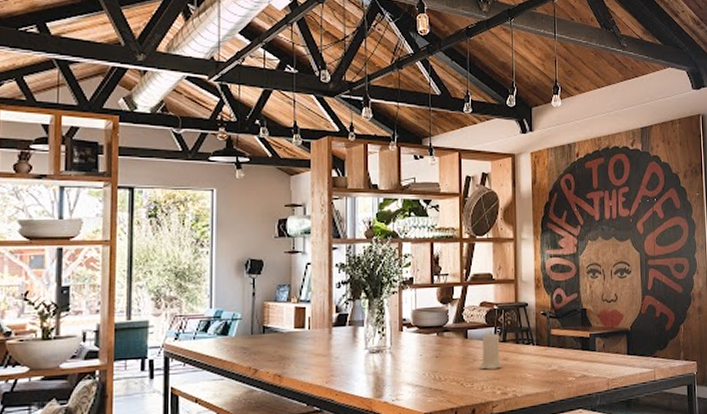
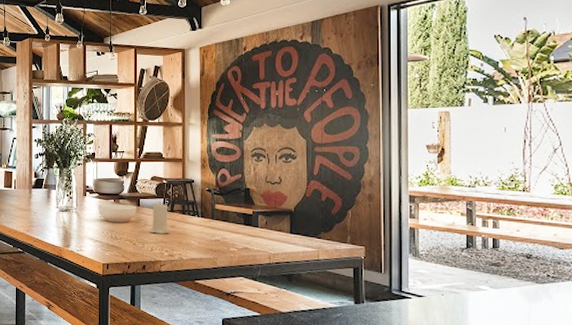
bowl: none [417,337,465,361] -> present [97,203,137,223]

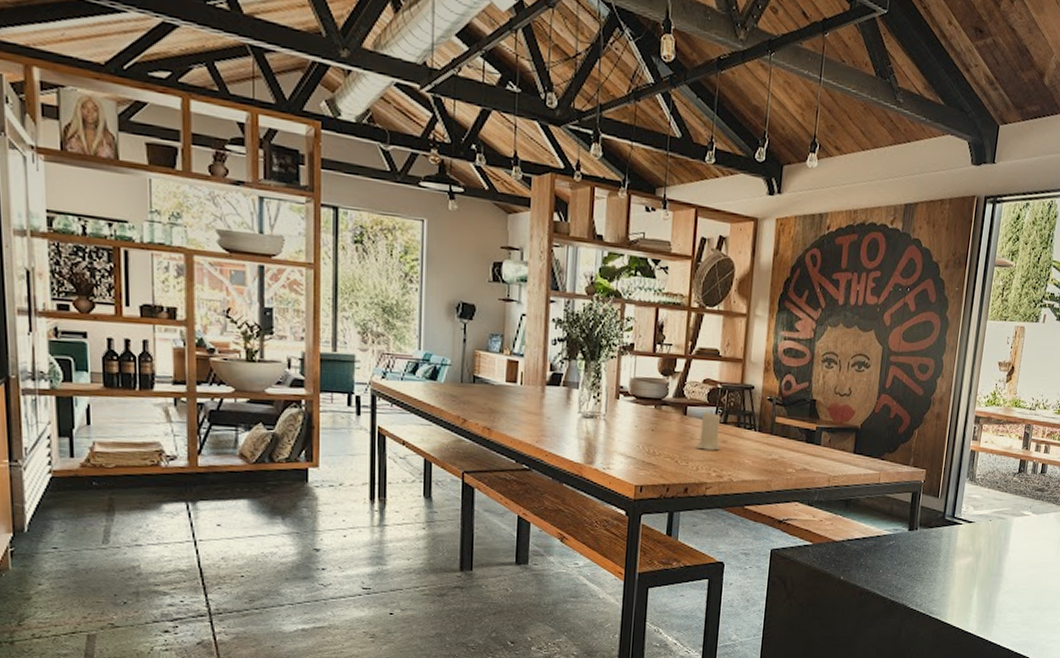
bowl: present [97,203,137,223] -> none [633,410,684,435]

